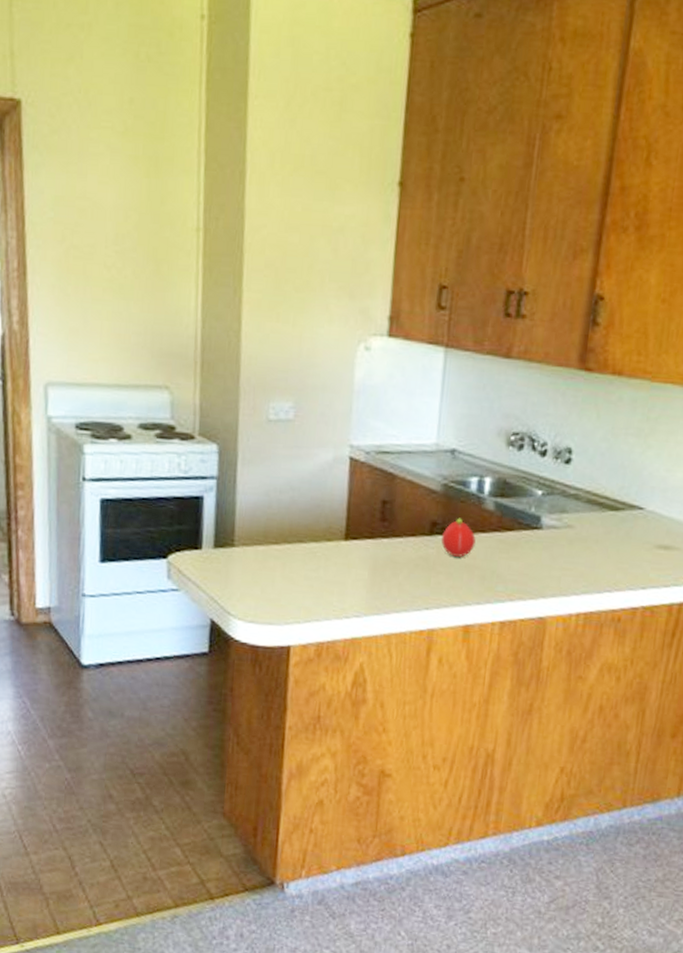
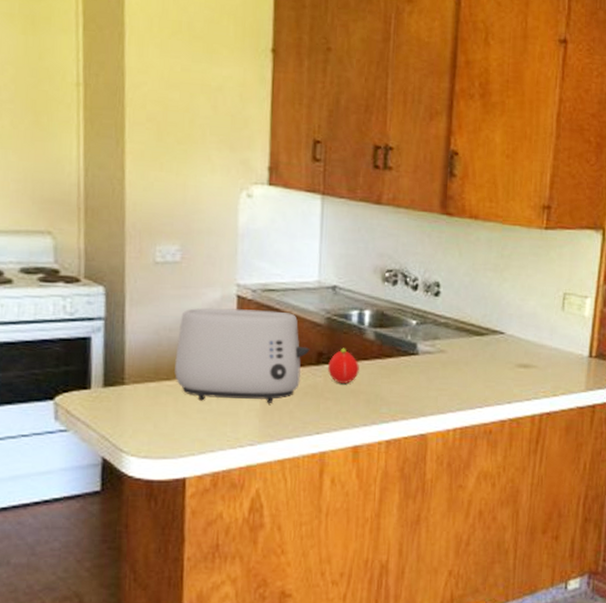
toaster: none [283,469,424,574] -> present [175,308,310,403]

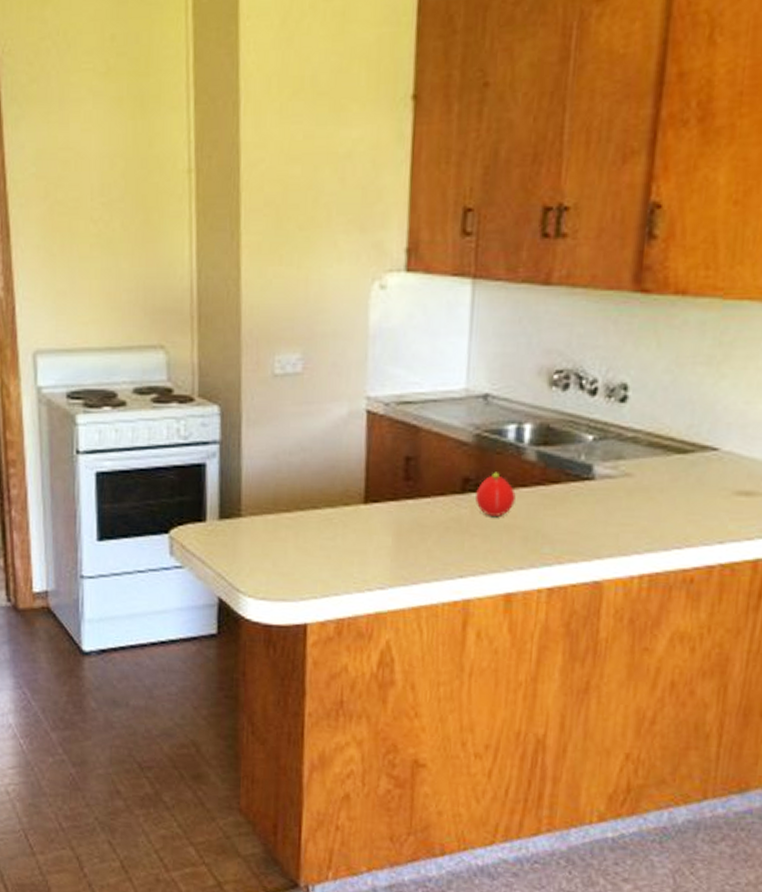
toaster: present [175,308,310,403] -> none [295,426,454,540]

